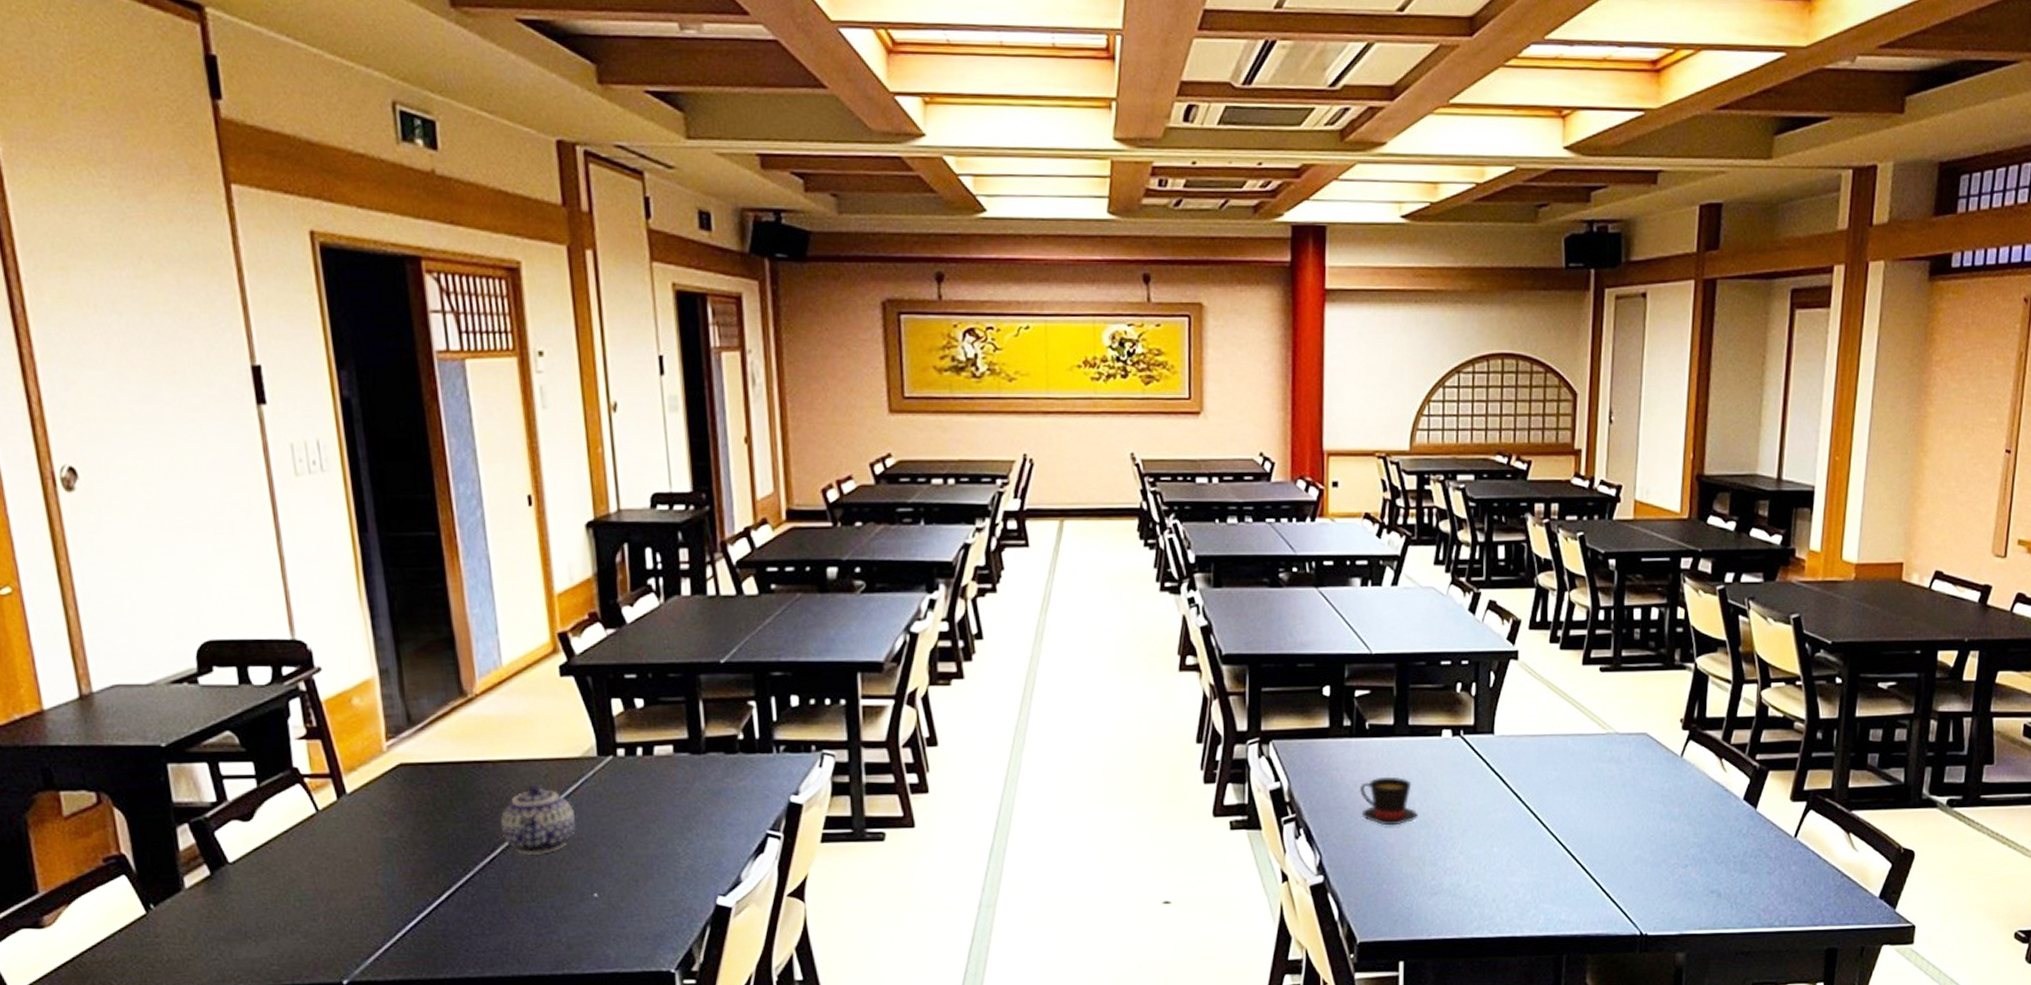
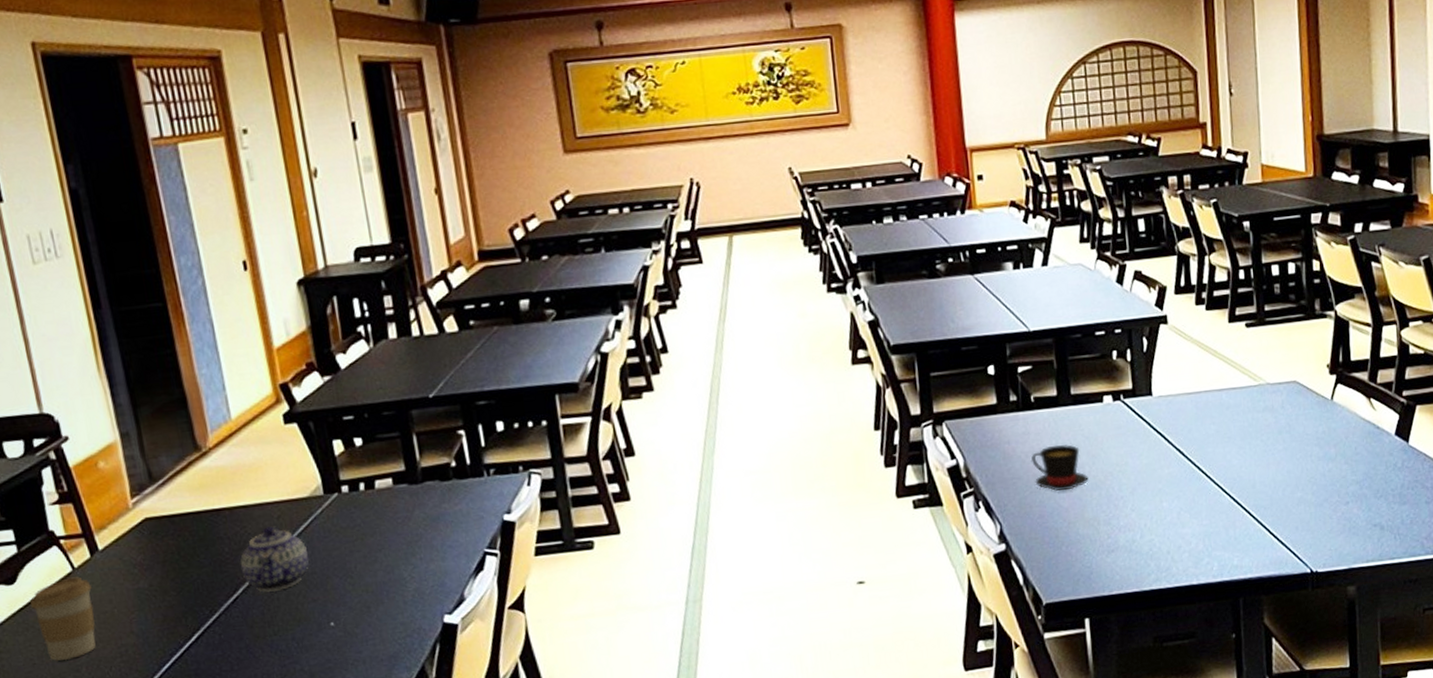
coffee cup: none [266,819,337,908] -> present [30,576,96,661]

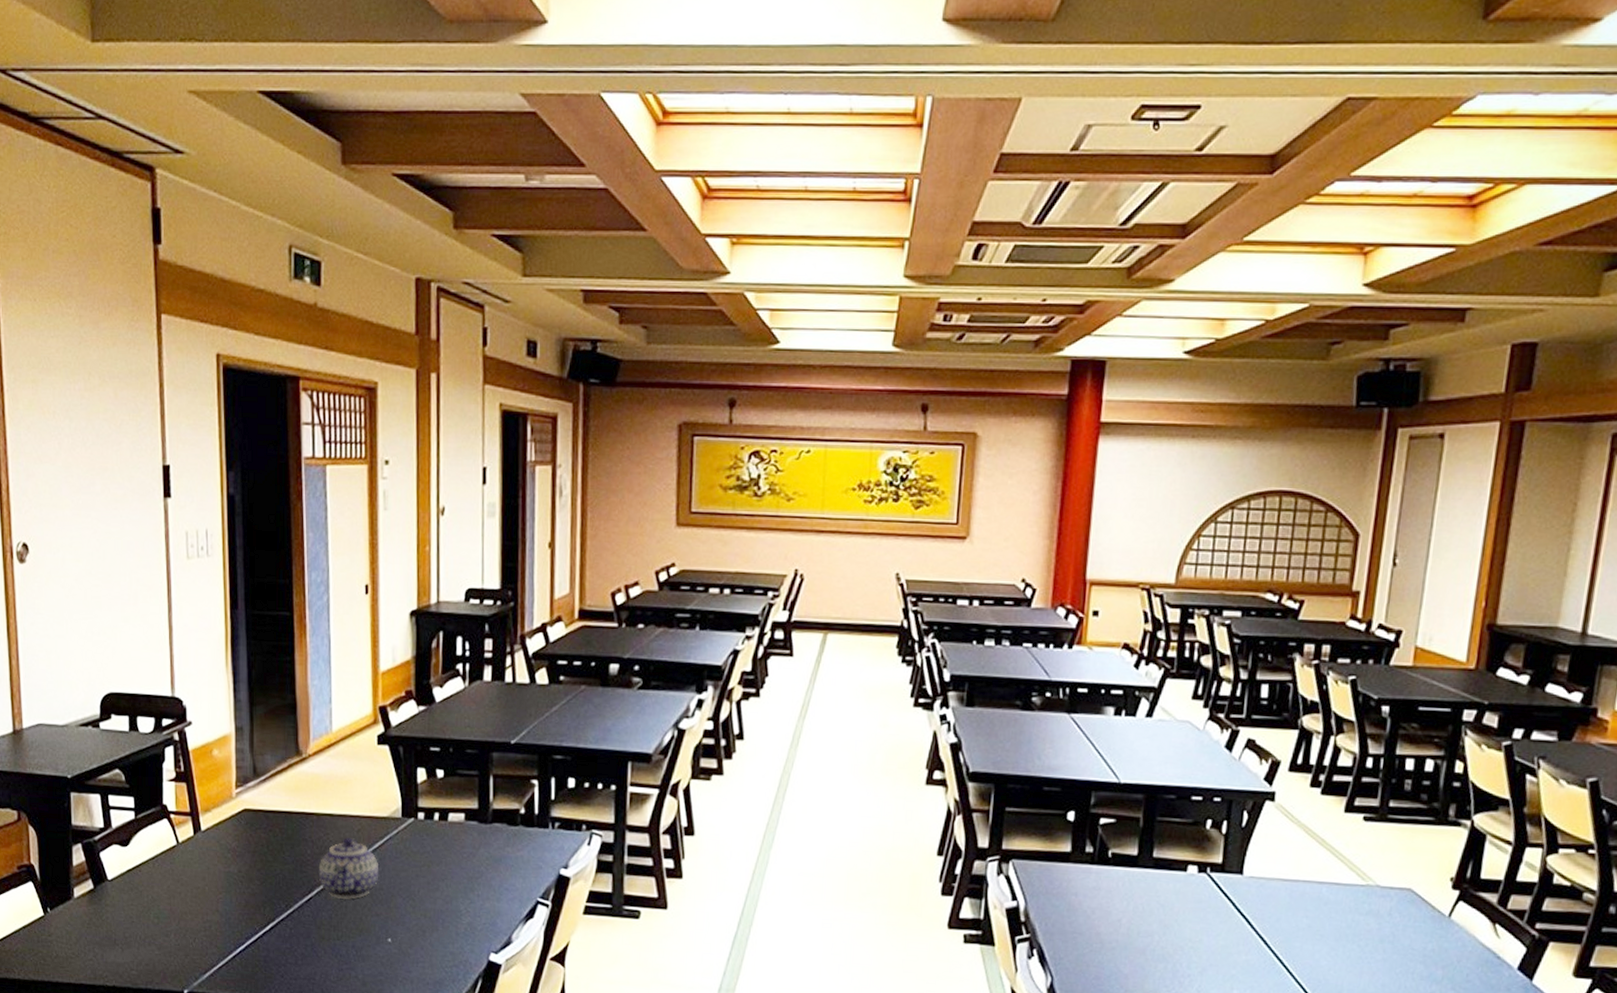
coffee cup: present [30,576,96,661] -> none [137,850,190,925]
teacup: present [1031,444,1089,491] -> none [1096,906,1156,957]

